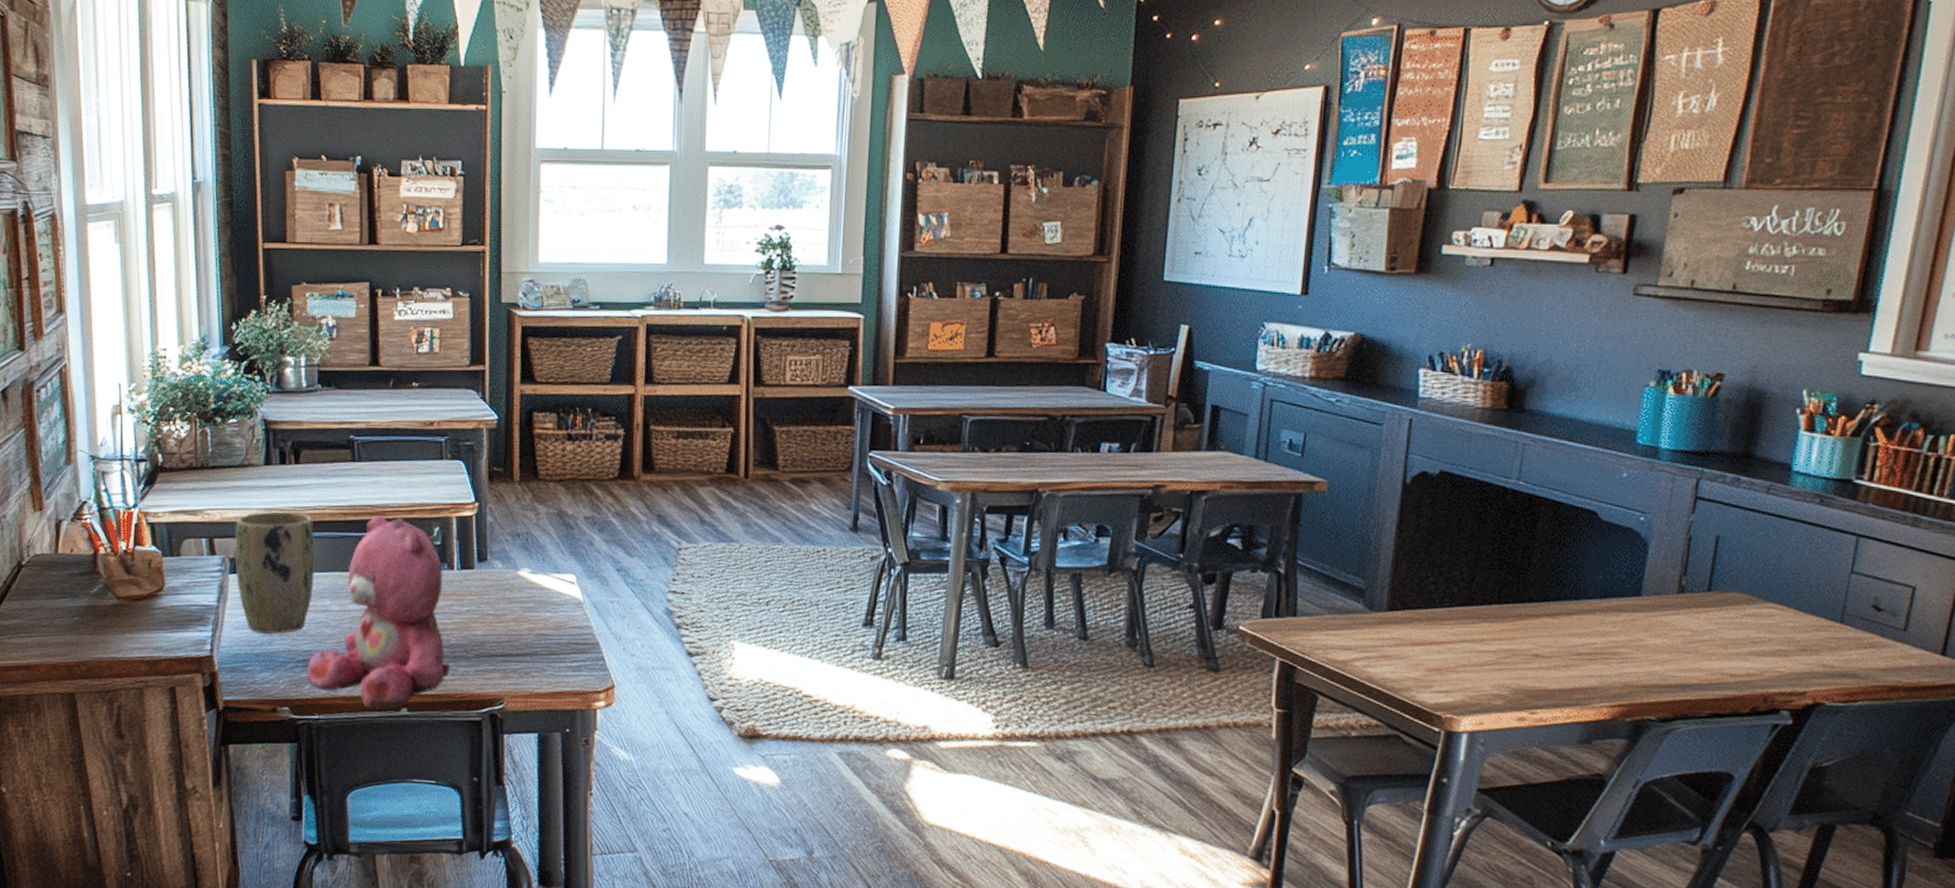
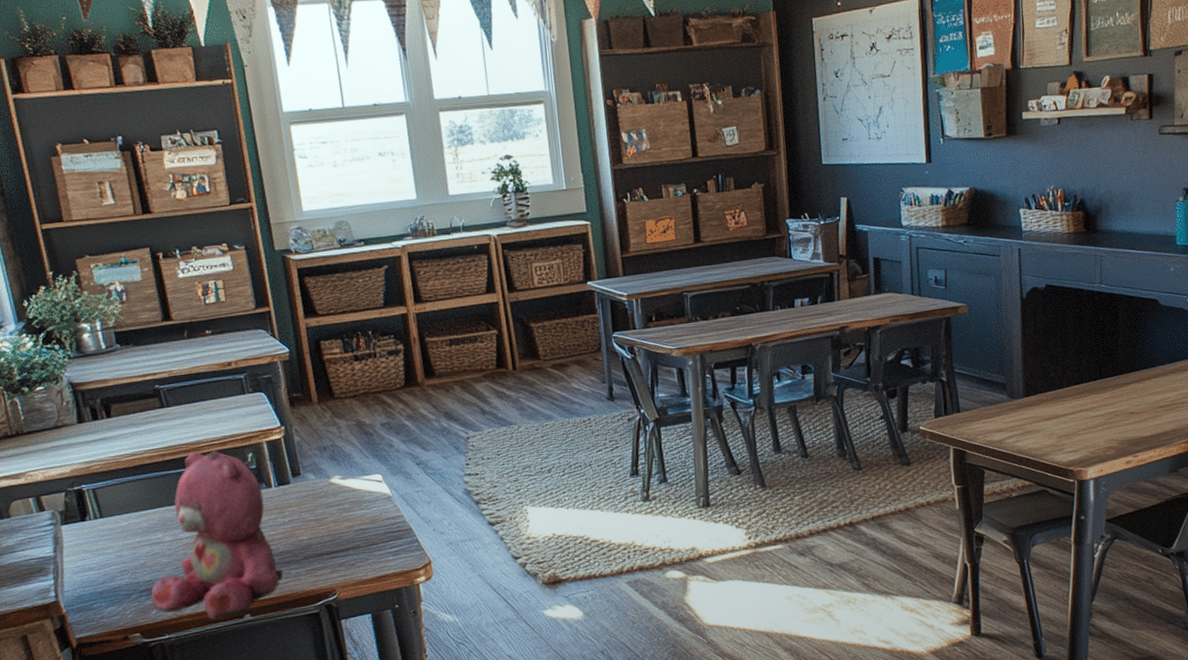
plant pot: present [235,511,315,634] -> none [59,461,145,573]

